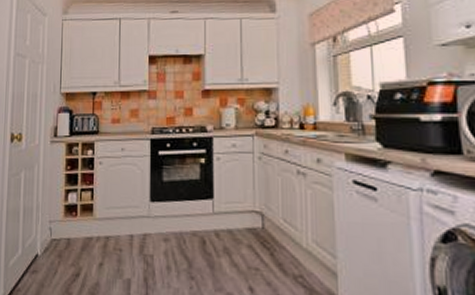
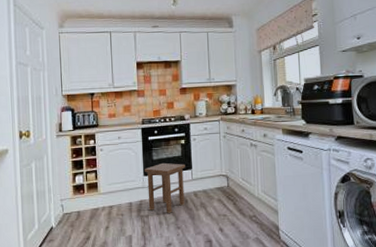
stool: none [152,186,205,256] -> present [144,162,185,213]

